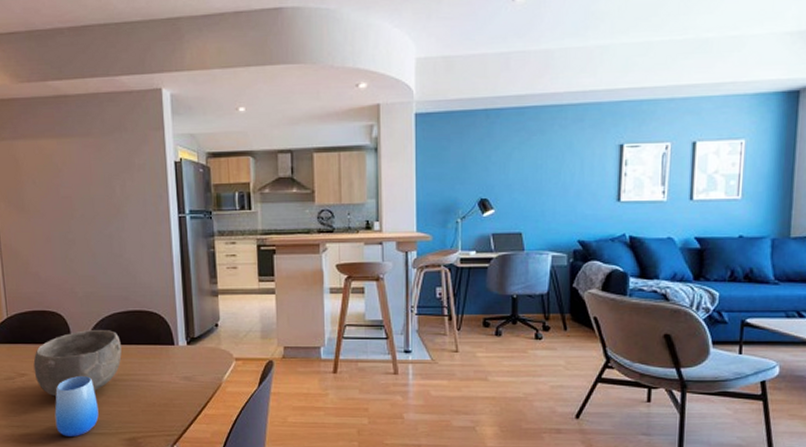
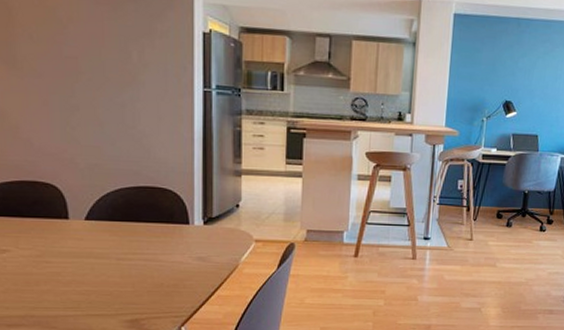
bowl: present [33,330,122,397] -> none [18,205,128,276]
cup: present [54,376,99,438] -> none [42,254,96,319]

